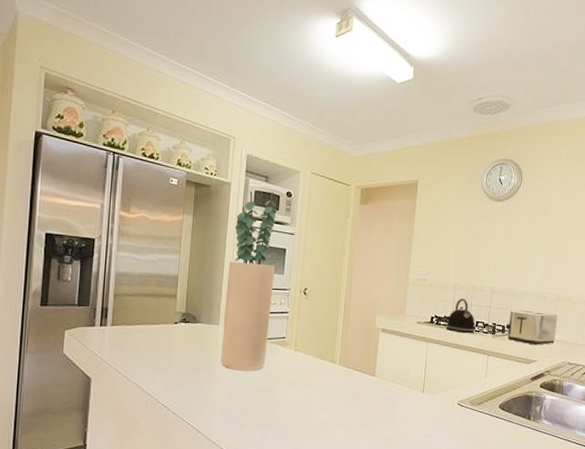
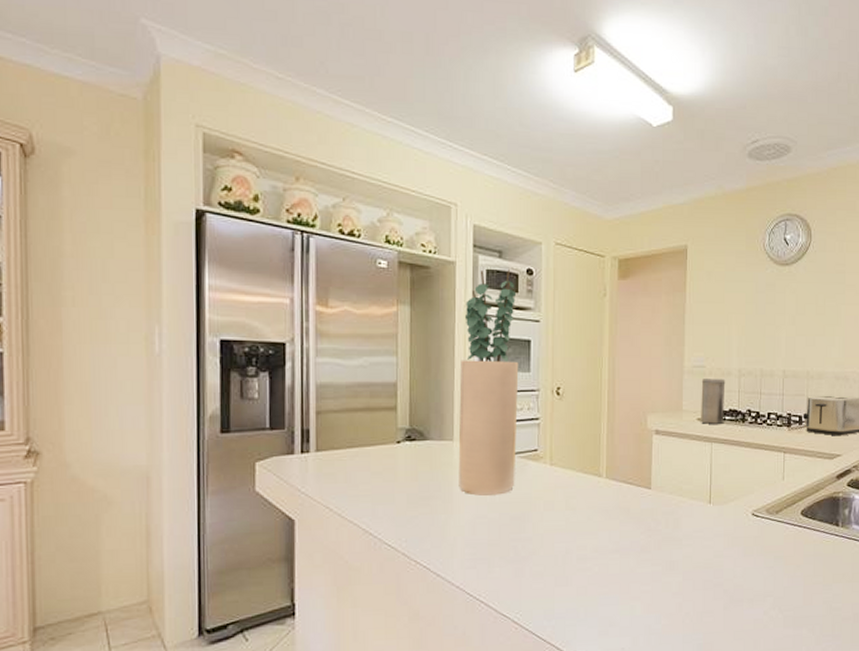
canister: none [419,289,443,328] -> present [700,379,726,424]
kettle: present [446,298,475,334] -> none [732,386,767,429]

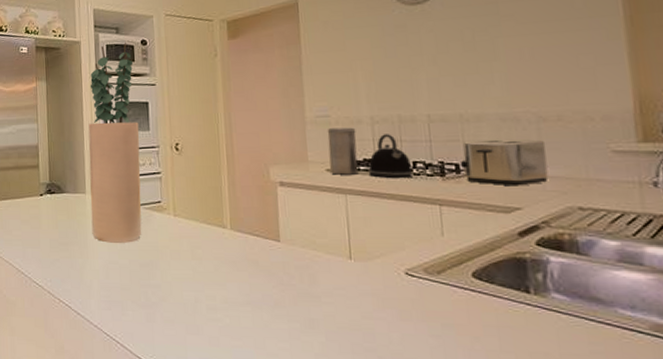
kettle: none [732,386,767,429] -> present [368,134,414,179]

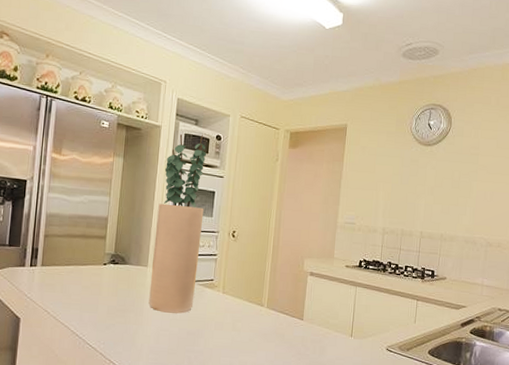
canister: present [327,127,359,175] -> none [347,233,372,272]
kettle: present [368,134,414,179] -> none [374,243,404,279]
toaster: present [460,139,549,187] -> none [434,255,488,291]

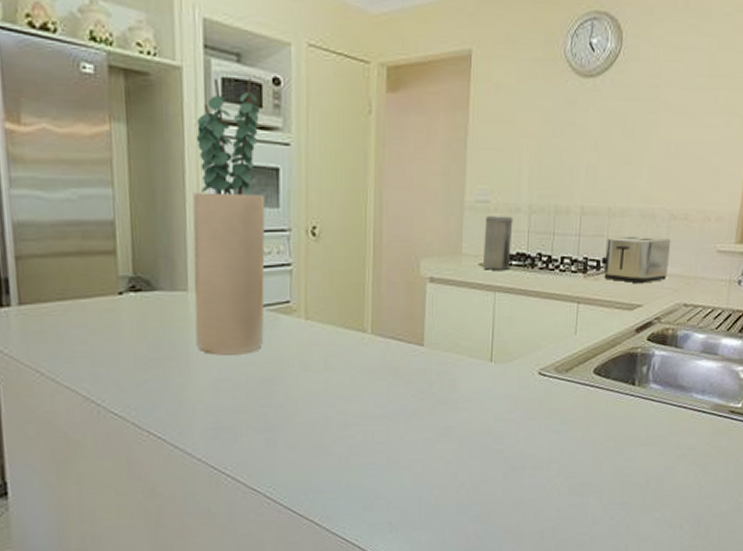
canister: none [347,233,372,272] -> present [482,216,514,270]
toaster: none [434,255,488,291] -> present [601,236,672,284]

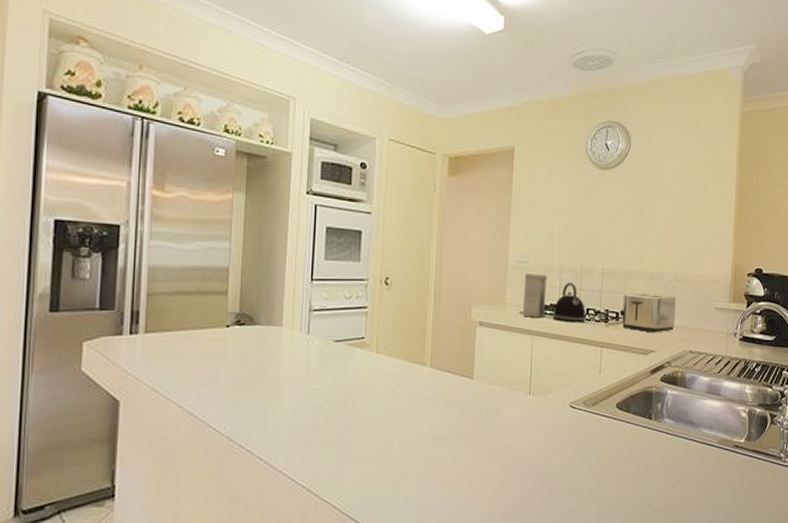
vase: present [193,78,266,356] -> none [285,162,350,381]
kettle: none [519,225,560,275] -> present [552,282,586,323]

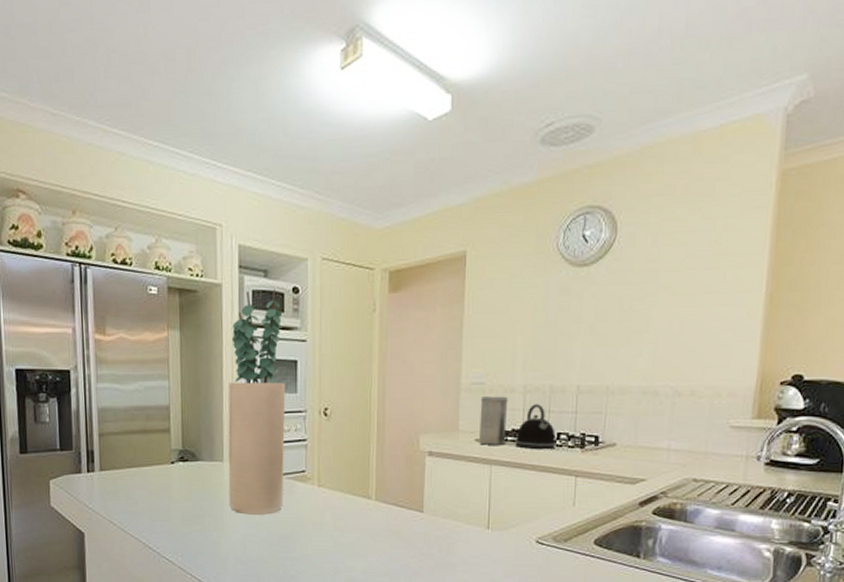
vase: none [285,162,350,381] -> present [228,289,286,515]
toaster: present [619,293,677,333] -> none [599,412,677,459]

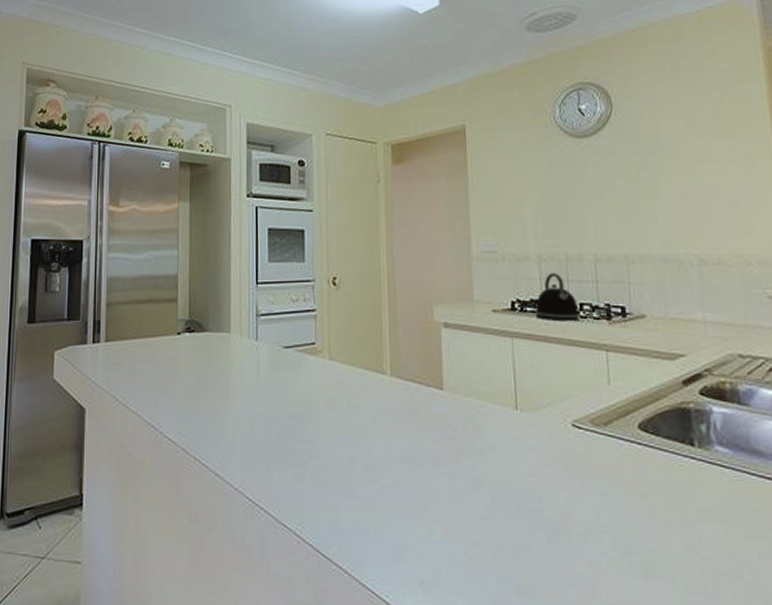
vase: present [228,289,286,515] -> none [235,162,294,391]
canister: present [478,396,508,445] -> none [493,265,526,316]

